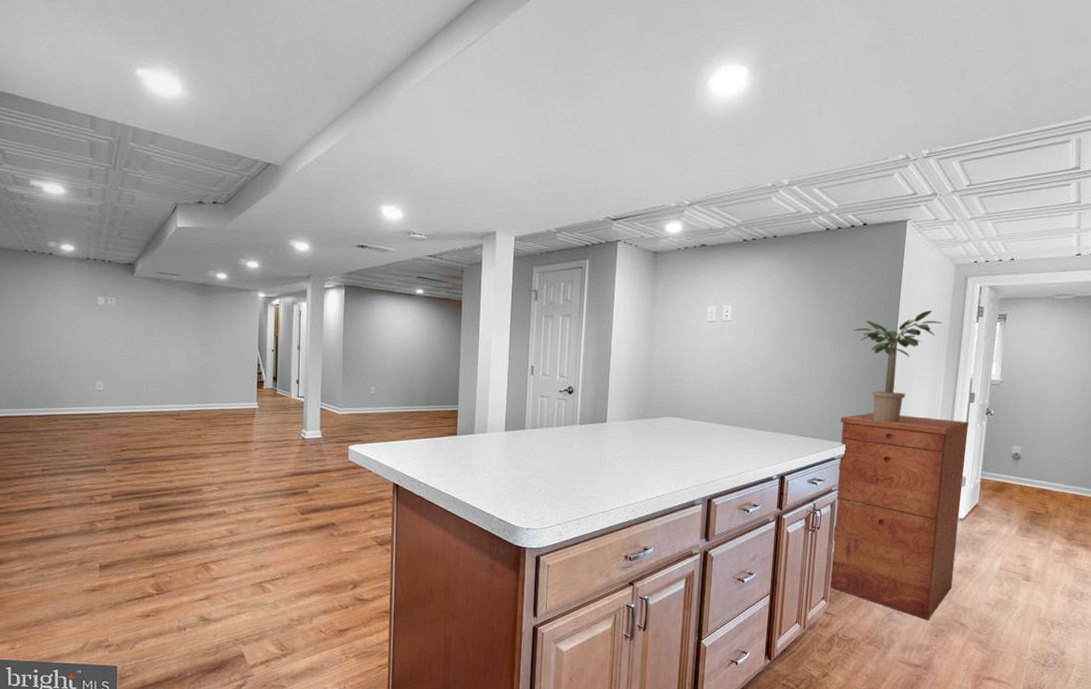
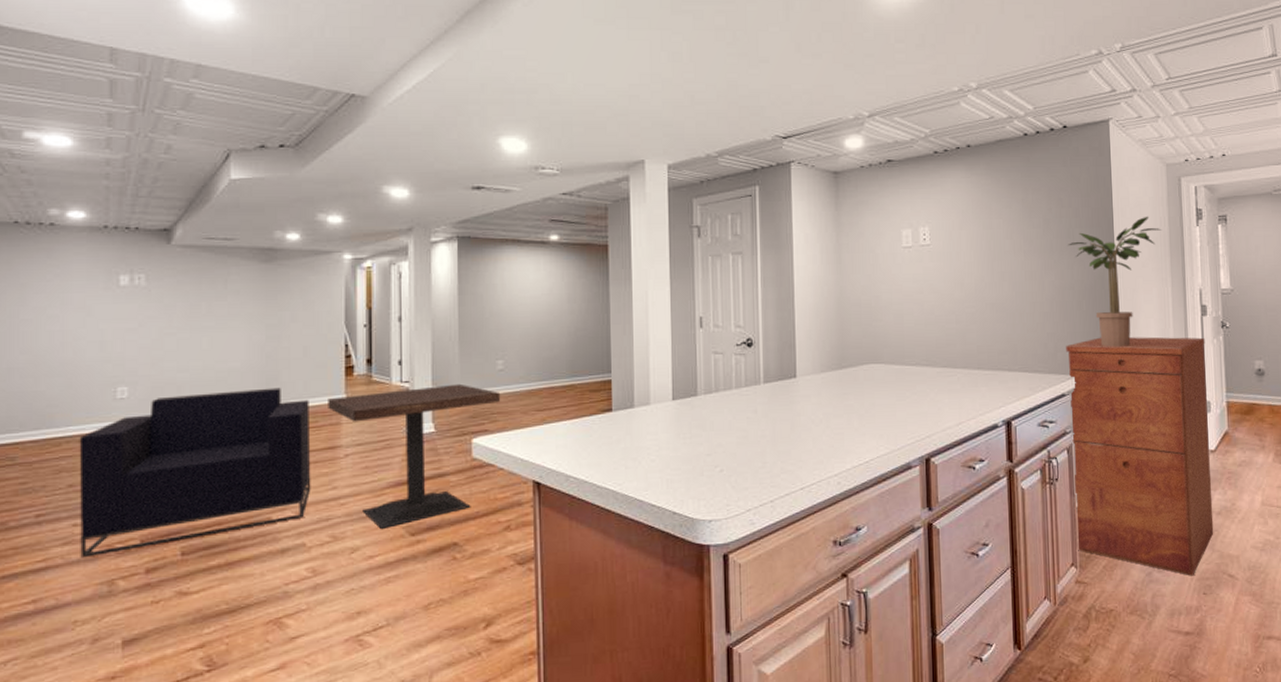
armchair: none [70,392,231,504] -> present [79,387,311,558]
side table: none [244,402,372,507] -> present [328,383,501,530]

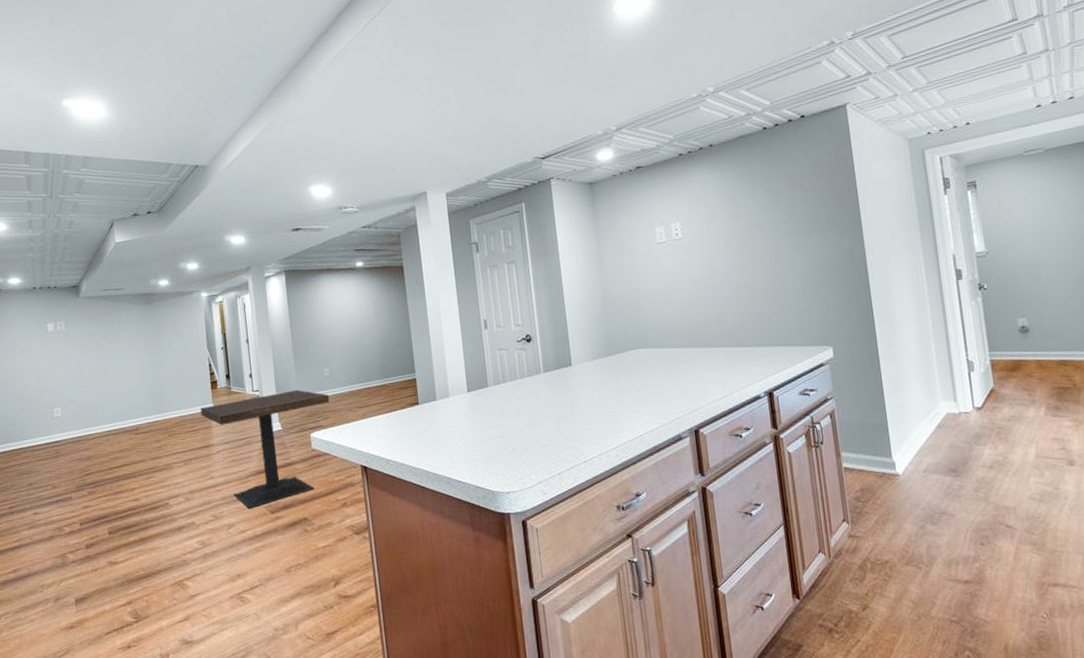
armchair: present [79,387,311,558] -> none [32,401,195,538]
filing cabinet: present [1066,337,1214,576] -> none [820,300,987,528]
potted plant: present [1068,216,1162,347] -> none [815,190,909,317]

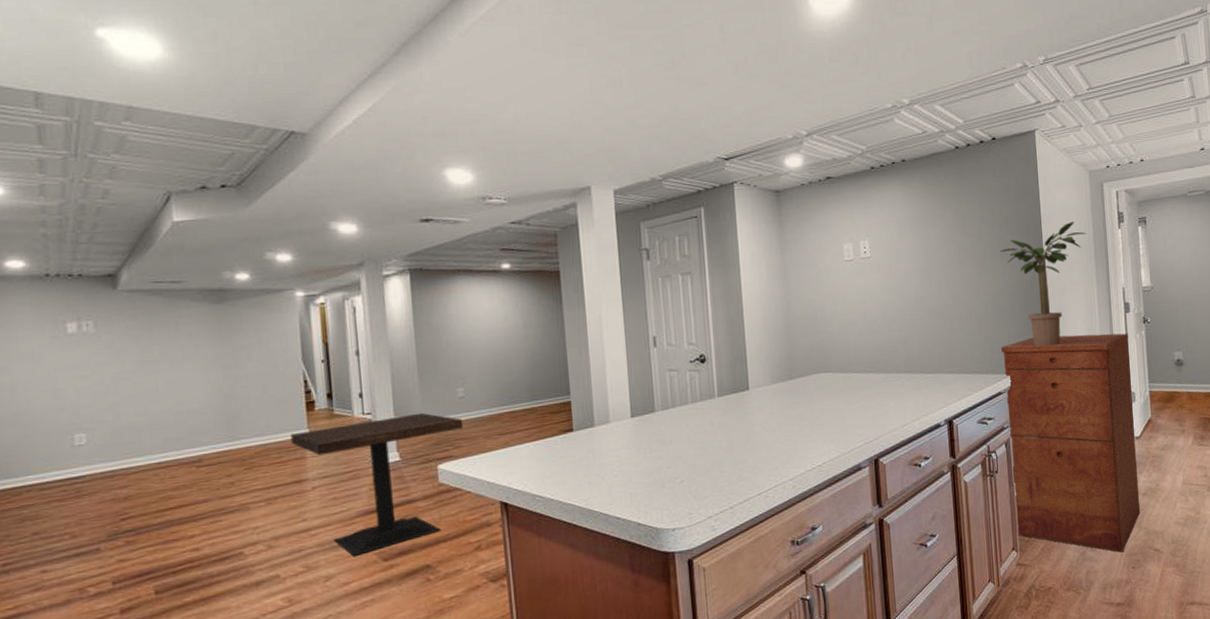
potted plant: none [815,190,909,317] -> present [1000,221,1087,346]
filing cabinet: none [820,300,987,528] -> present [1001,333,1141,553]

